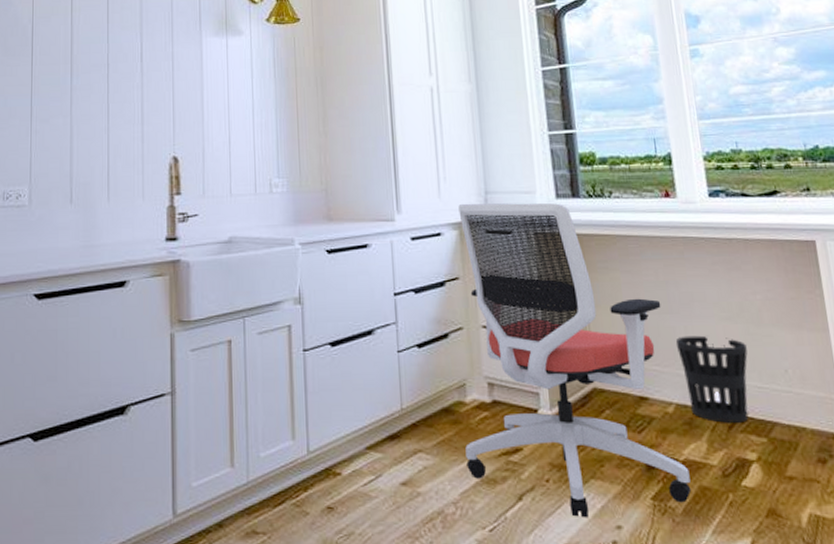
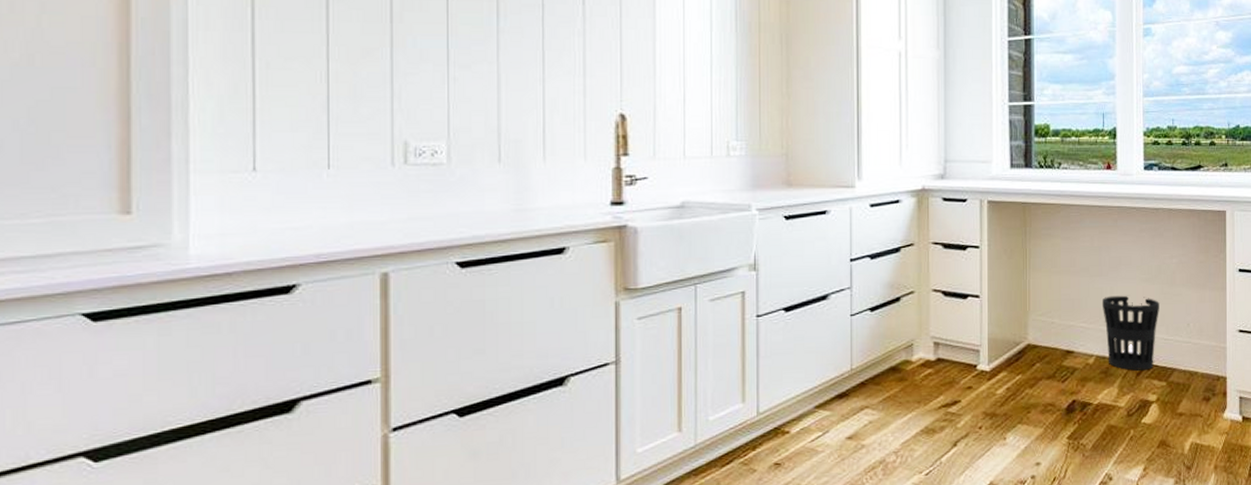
office chair: present [458,202,692,518] -> none [909,171,1101,458]

